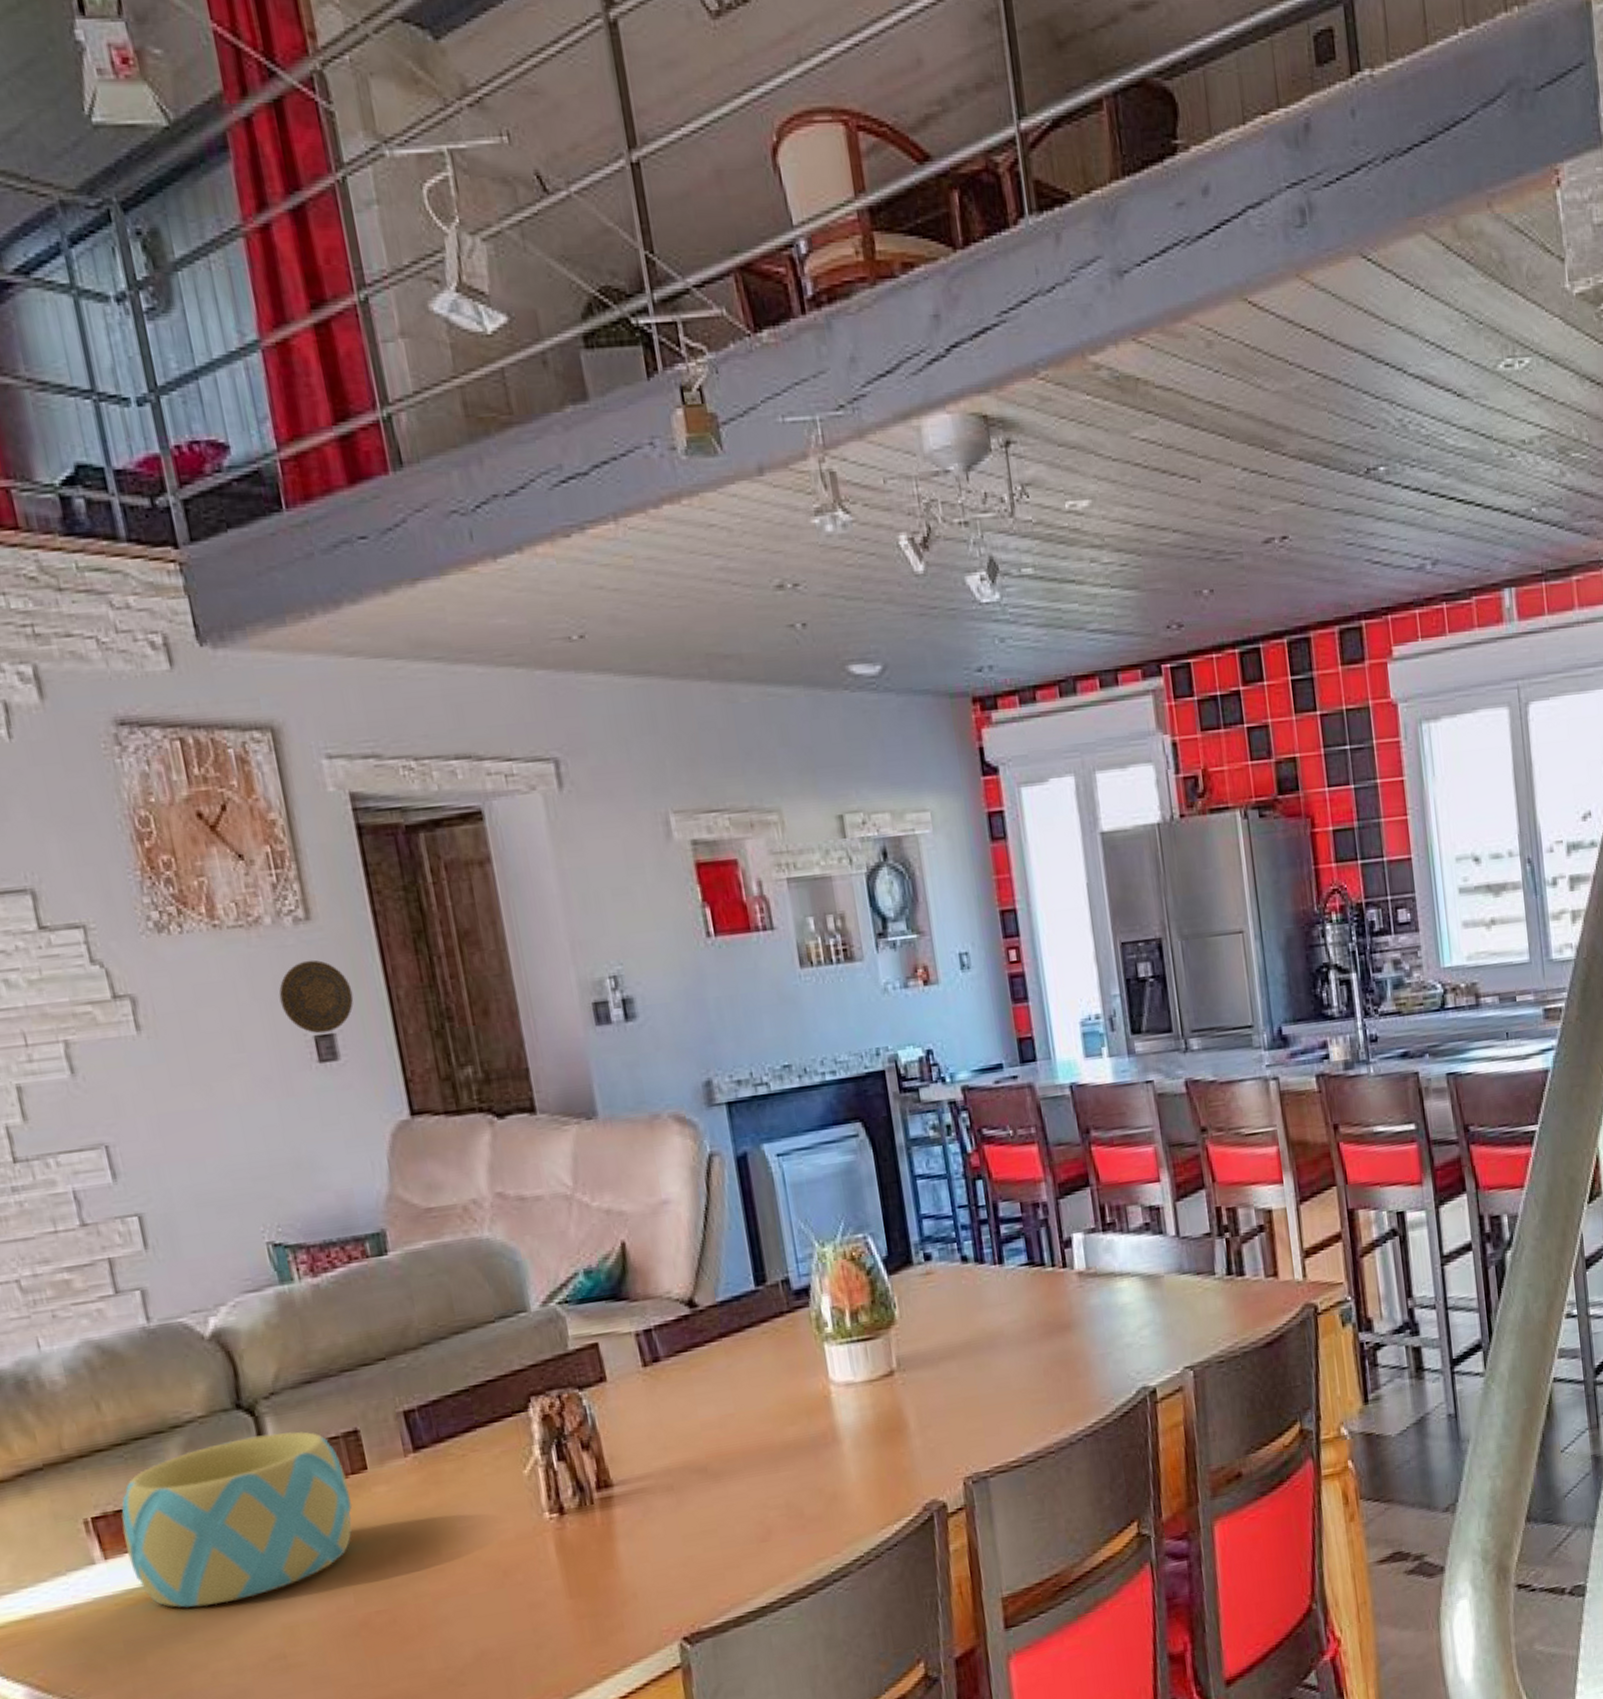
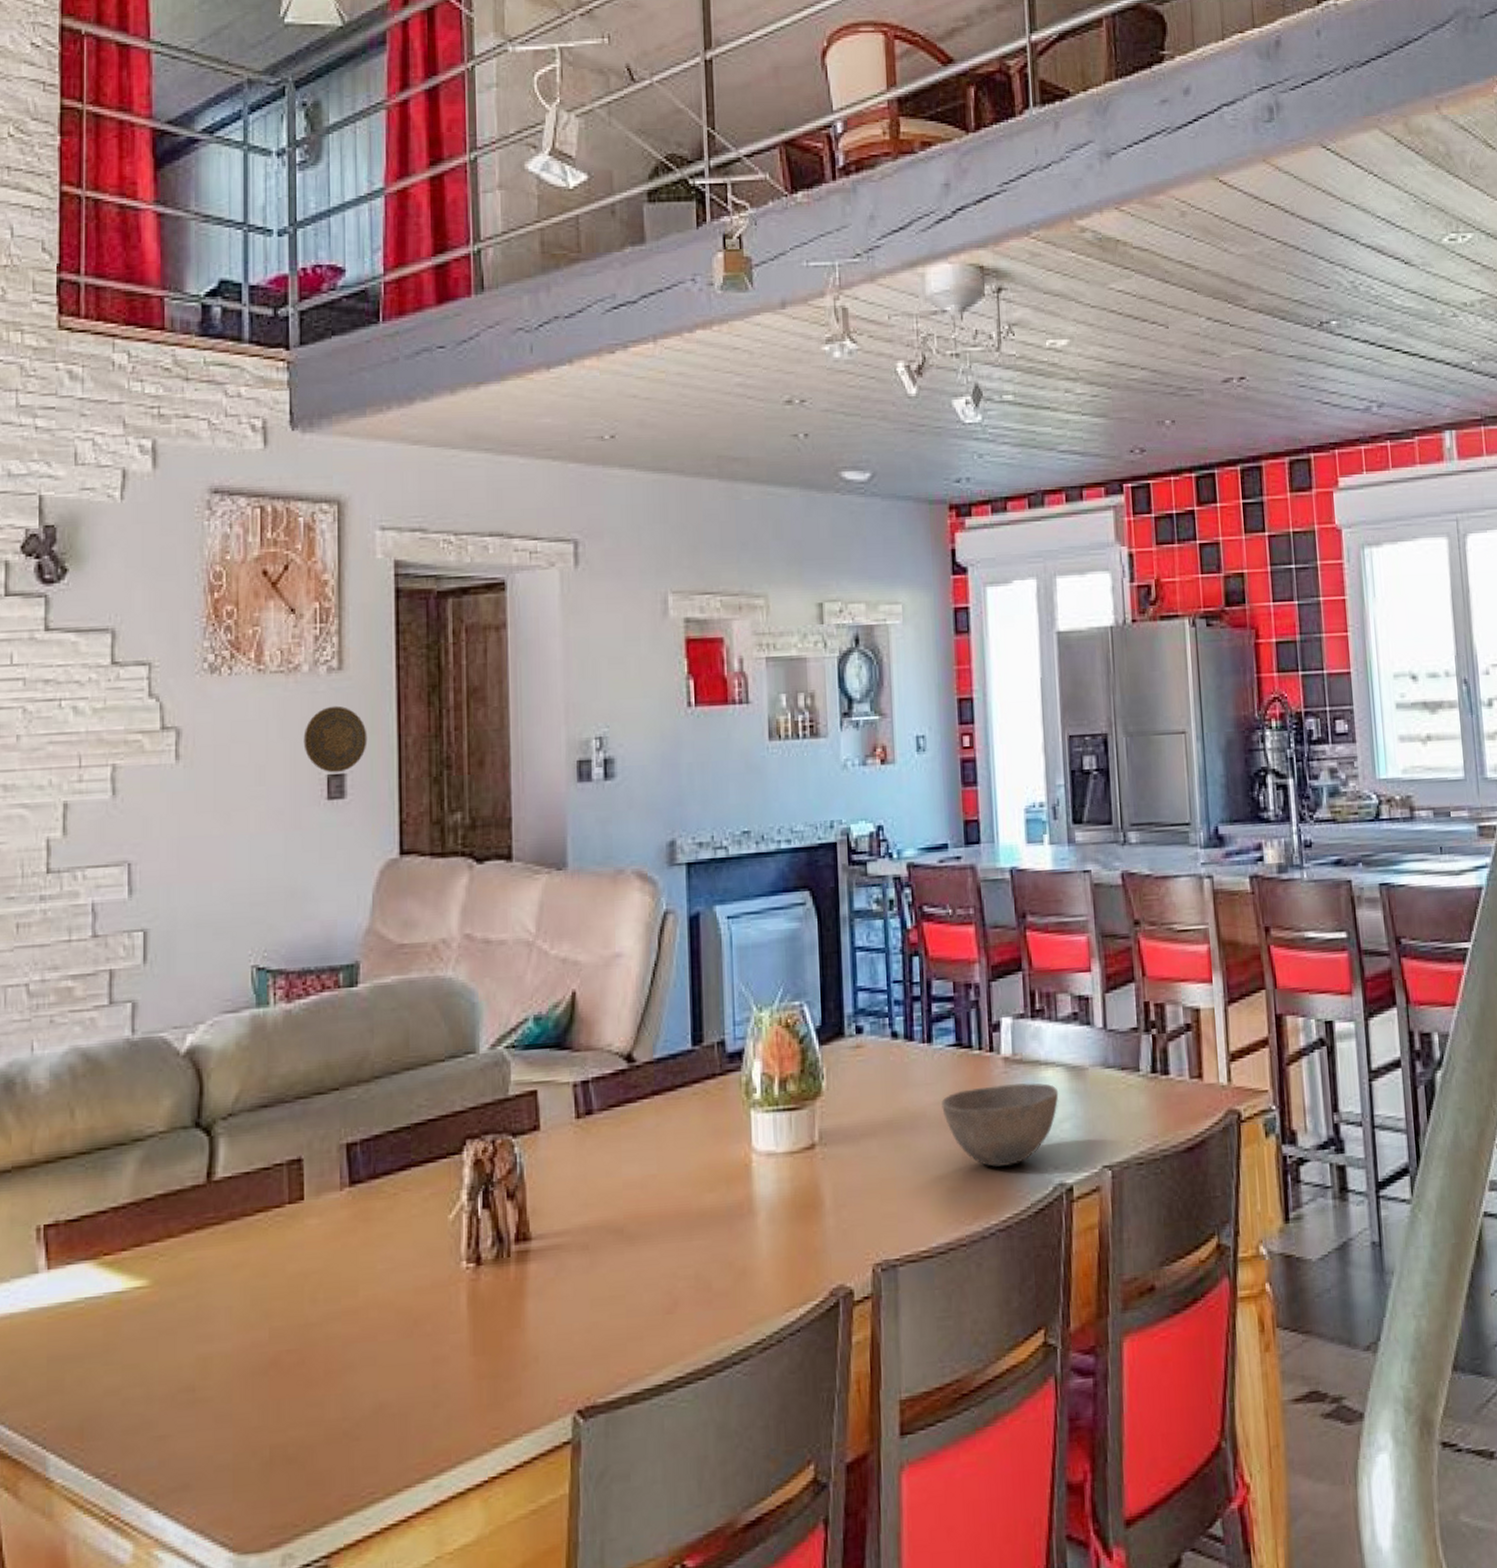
bowl: present [121,1431,352,1608] -> none [70,1155,283,1328]
bowl: none [1018,1294,1136,1377] -> present [942,1083,1059,1167]

